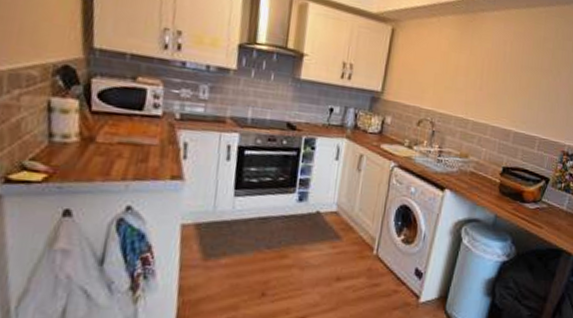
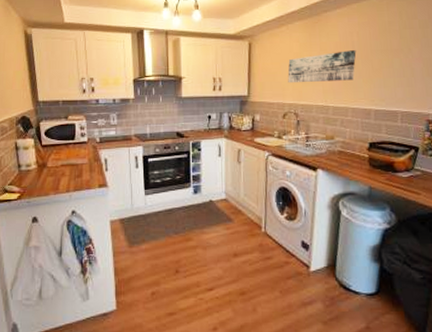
wall art: none [429,57,507,95] -> present [288,50,357,84]

